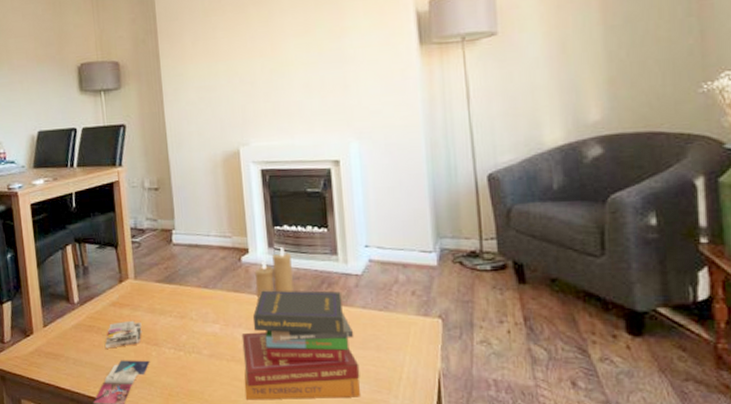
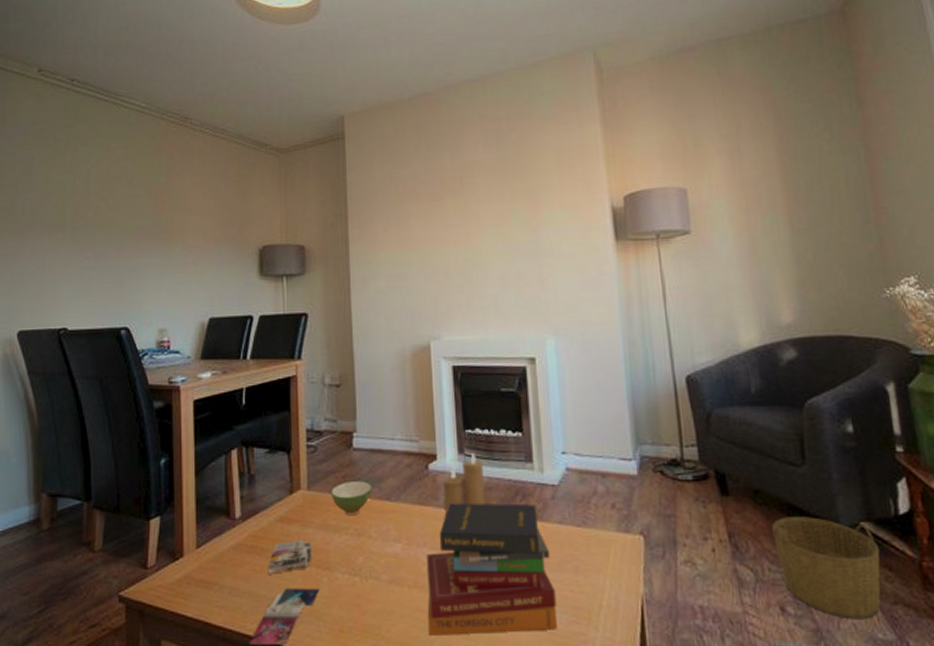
bowl: none [154,272,192,301] -> present [330,481,373,516]
basket: none [566,303,675,394] -> present [771,517,881,620]

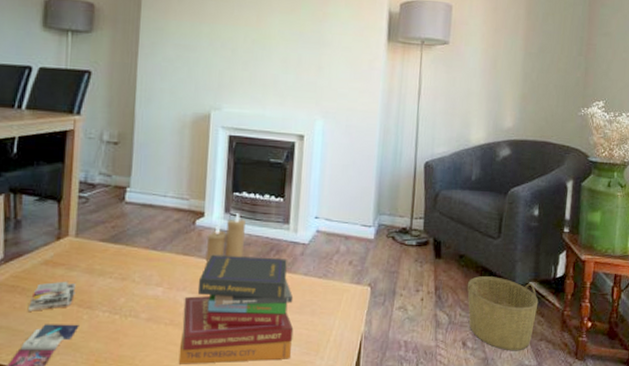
bowl: present [330,481,373,516] -> none [98,231,141,262]

